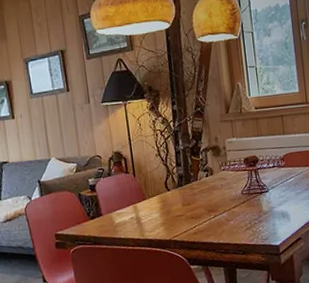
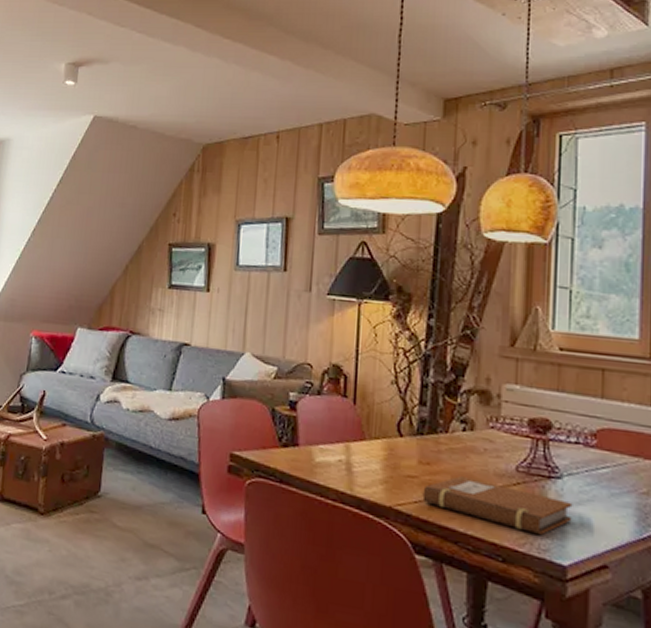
notebook: none [188,205,278,231] -> present [422,476,573,535]

